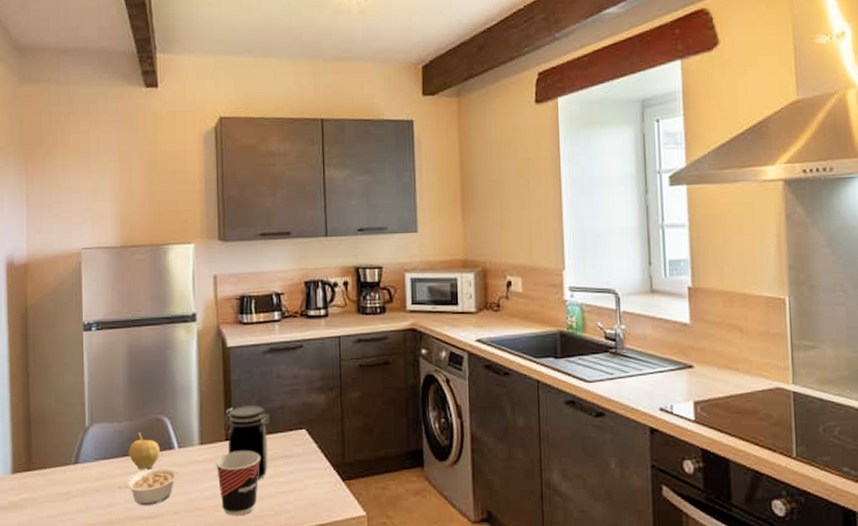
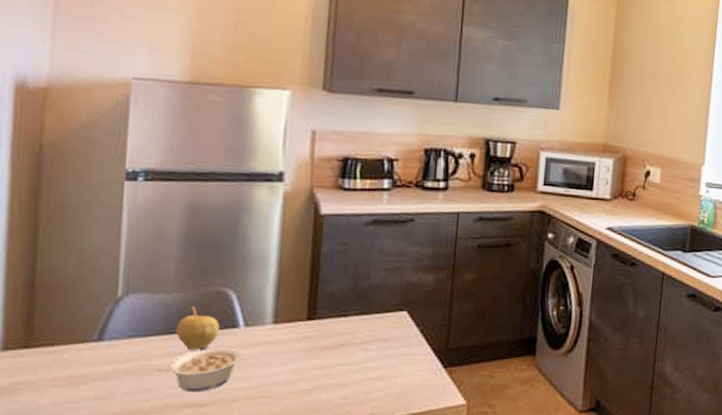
cup: present [215,450,260,516] -> none [291,332,349,404]
jar: present [224,406,271,480] -> none [308,282,366,365]

